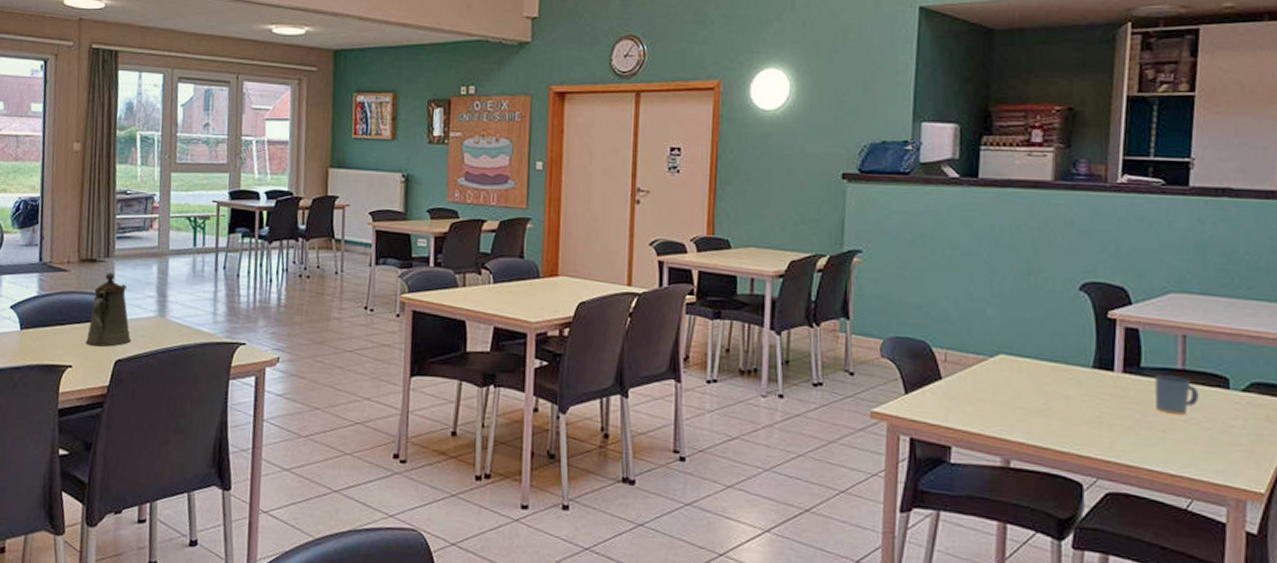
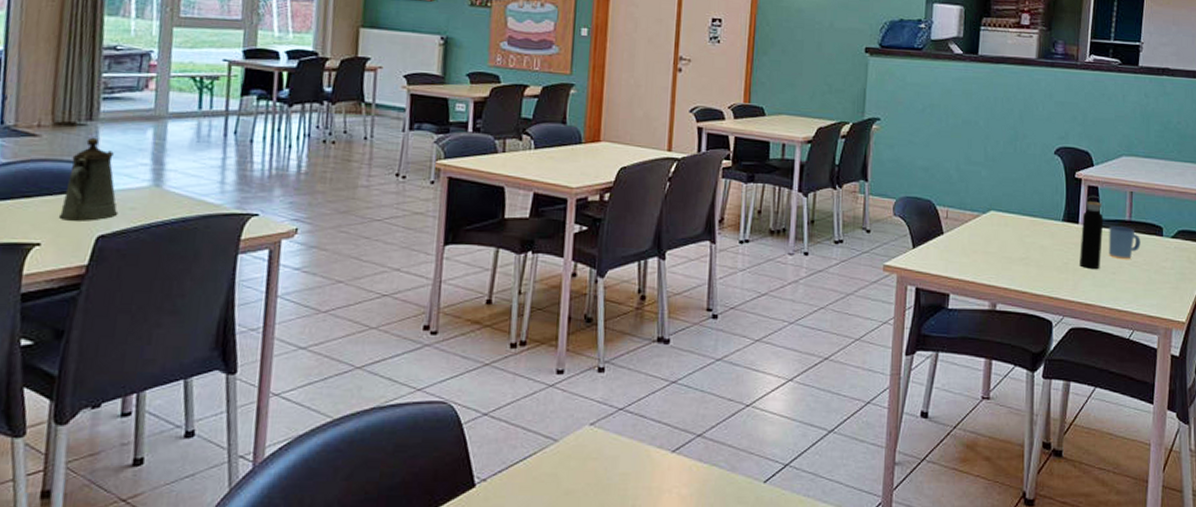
water bottle: none [1116,338,1148,425] -> present [1080,195,1104,269]

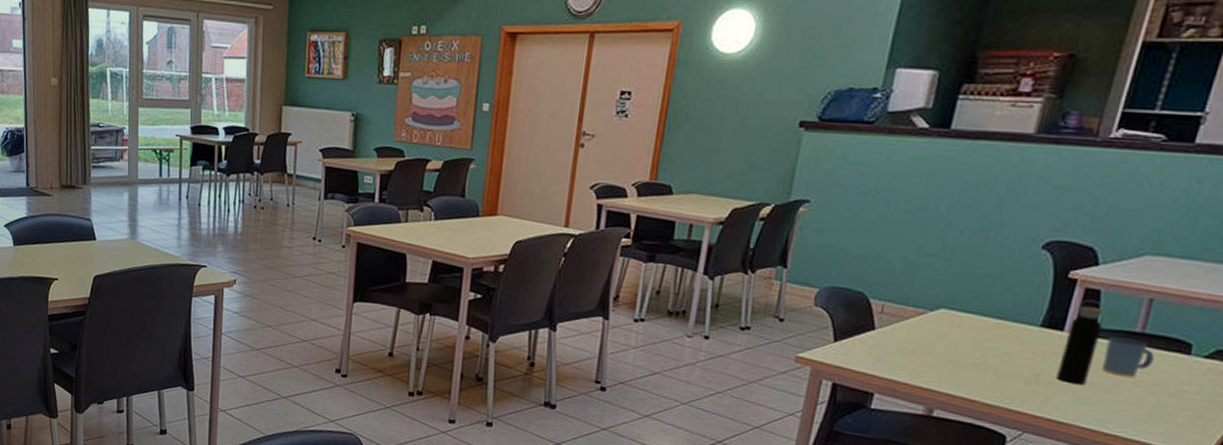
coffee pot: present [59,137,119,221] -> none [69,198,108,264]

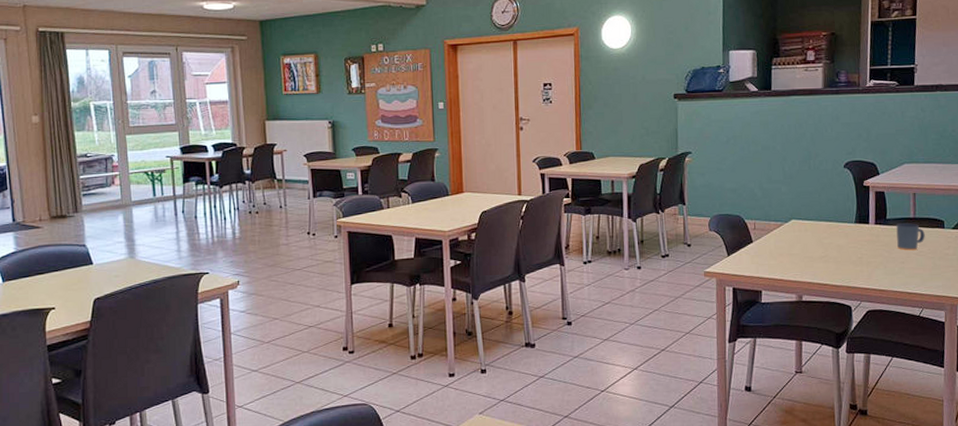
water bottle: present [1056,299,1105,384] -> none [871,199,891,260]

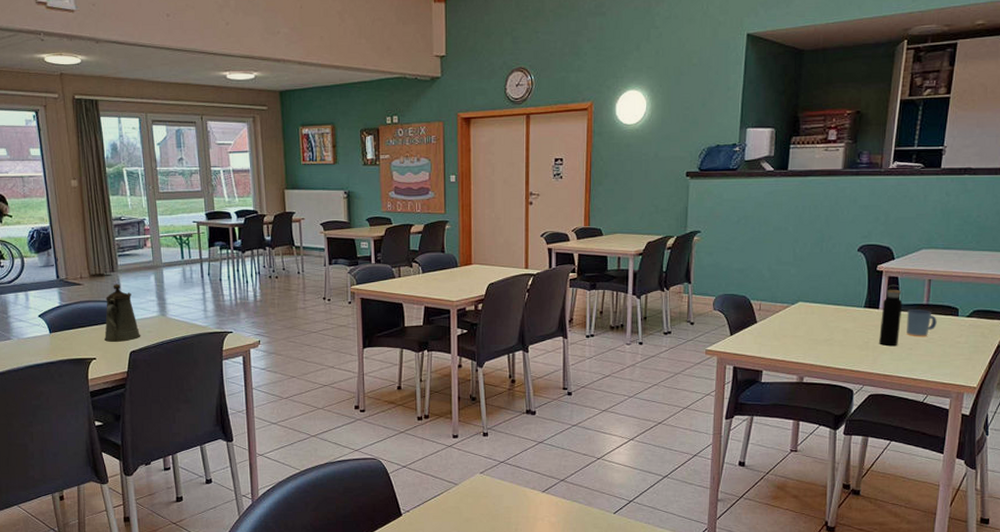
coffee pot: none [65,225,107,289] -> present [104,283,141,342]
water bottle: none [871,199,891,260] -> present [879,284,903,345]

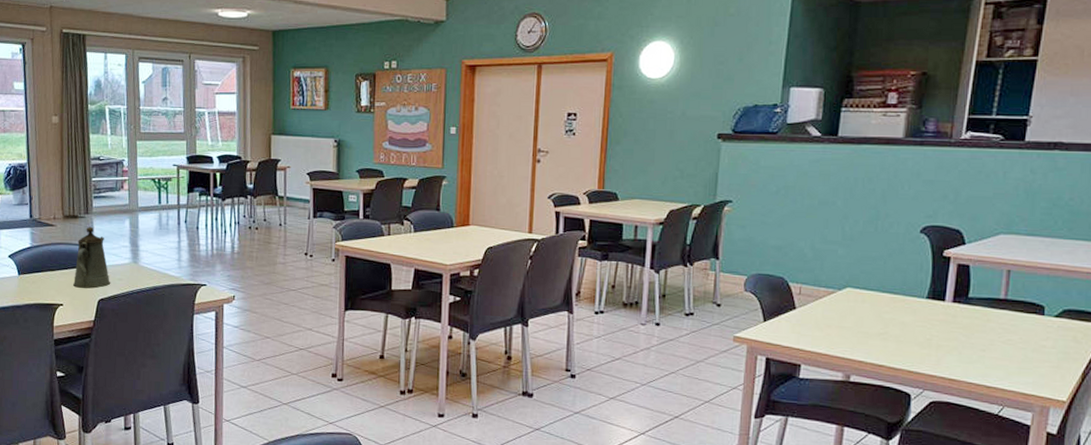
water bottle: present [879,284,903,345] -> none [944,273,975,345]
mug: present [907,310,937,337] -> none [979,304,1017,338]

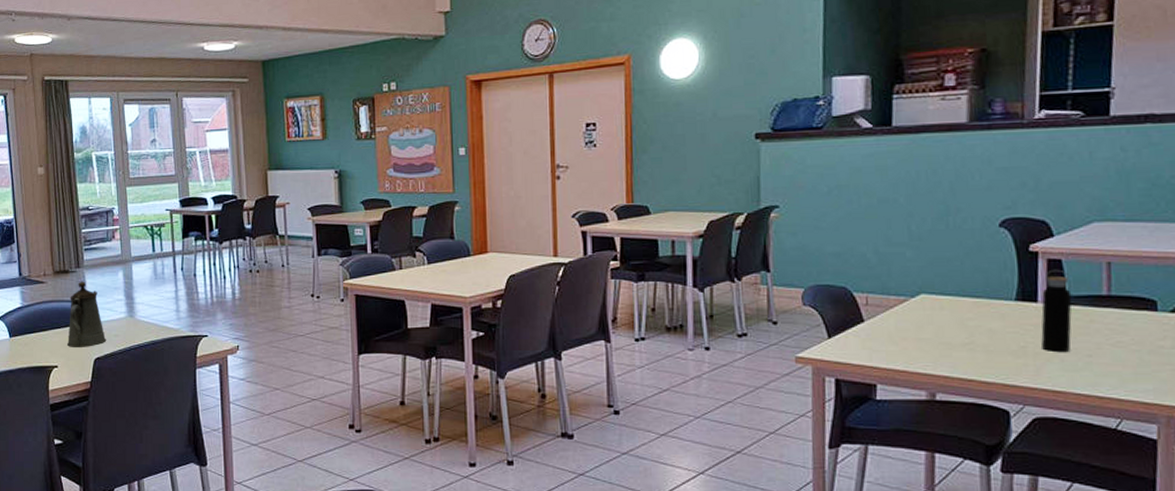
water bottle: none [944,273,975,345] -> present [1041,269,1072,351]

